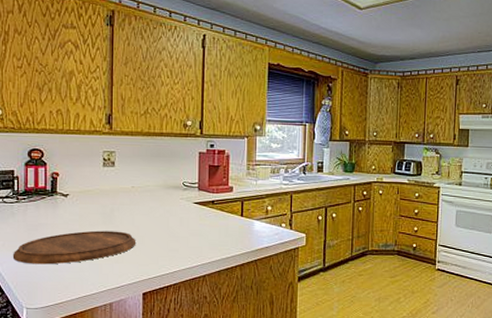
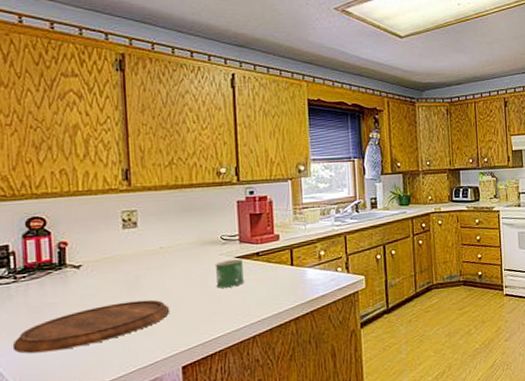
mug: none [175,205,200,229] -> present [215,259,245,289]

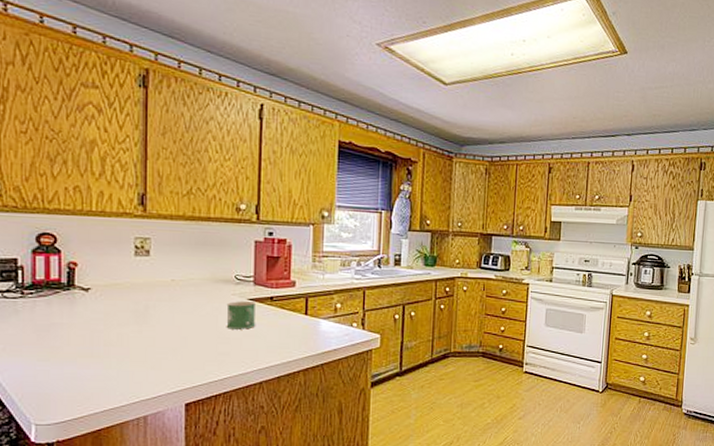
cutting board: present [12,299,170,354] -> none [16,331,178,372]

